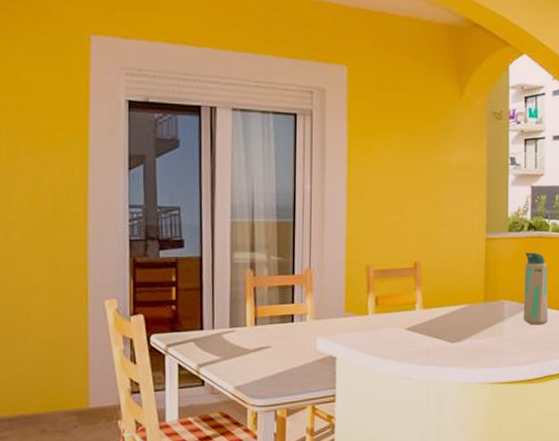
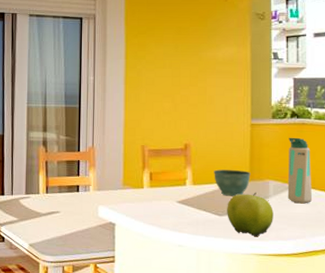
flower pot: none [446,290,485,320] -> present [214,169,251,197]
fruit: none [459,314,508,363] -> present [227,192,273,236]

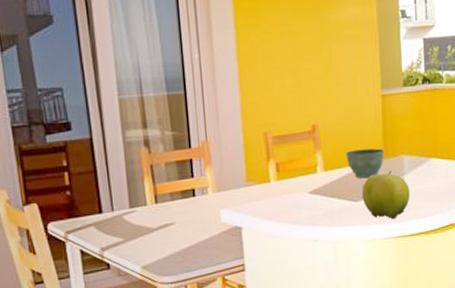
water bottle: present [287,137,313,204] -> none [421,105,448,177]

